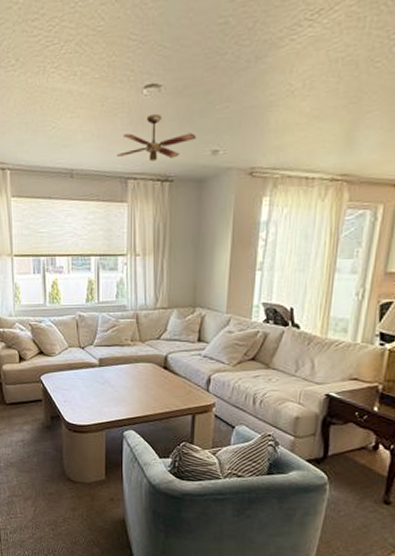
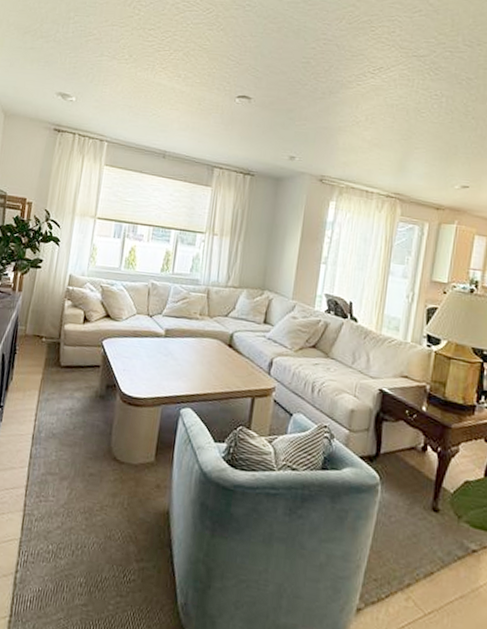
ceiling fan: present [116,113,196,162] -> none [206,118,277,157]

